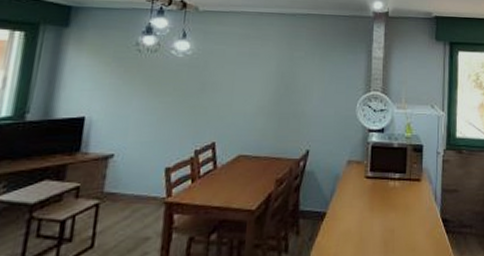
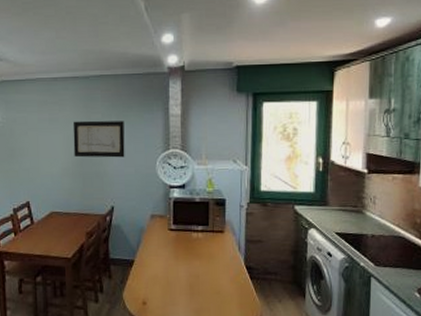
wall art: none [271,57,327,98] -> present [72,120,125,158]

